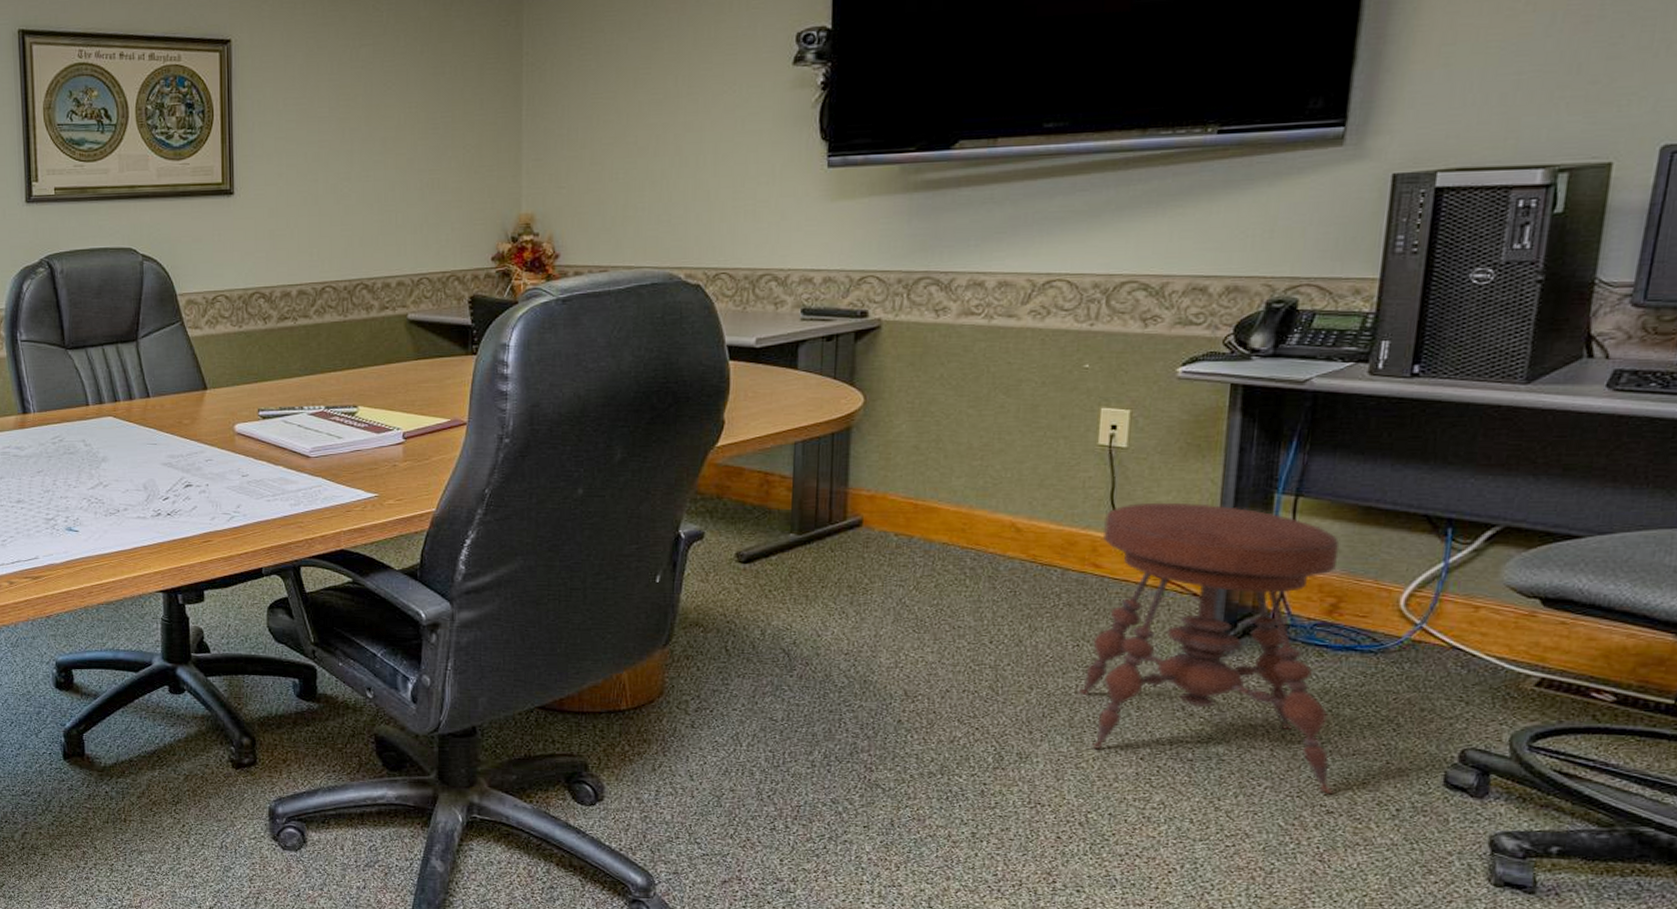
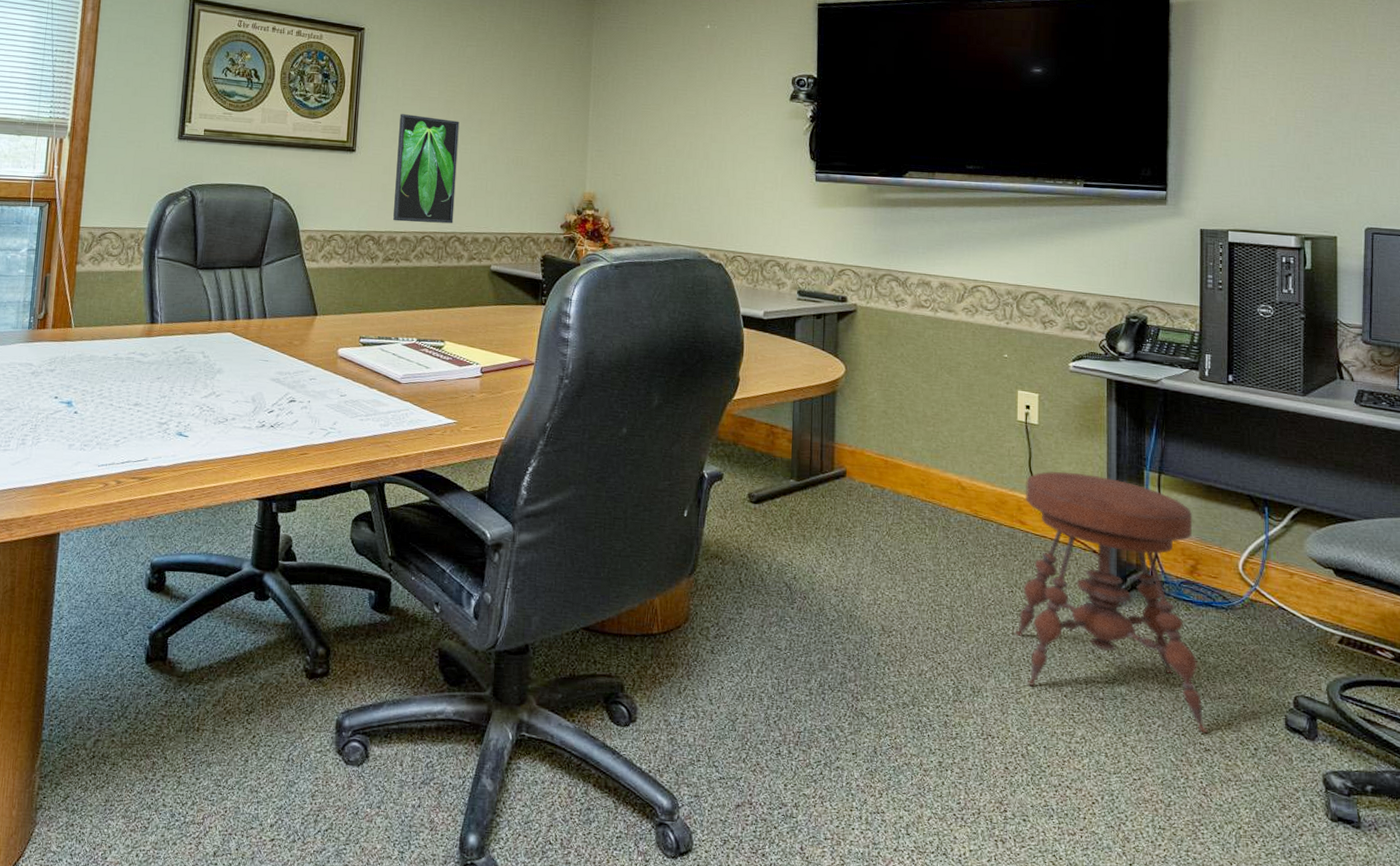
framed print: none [284,141,359,273] -> present [393,114,460,224]

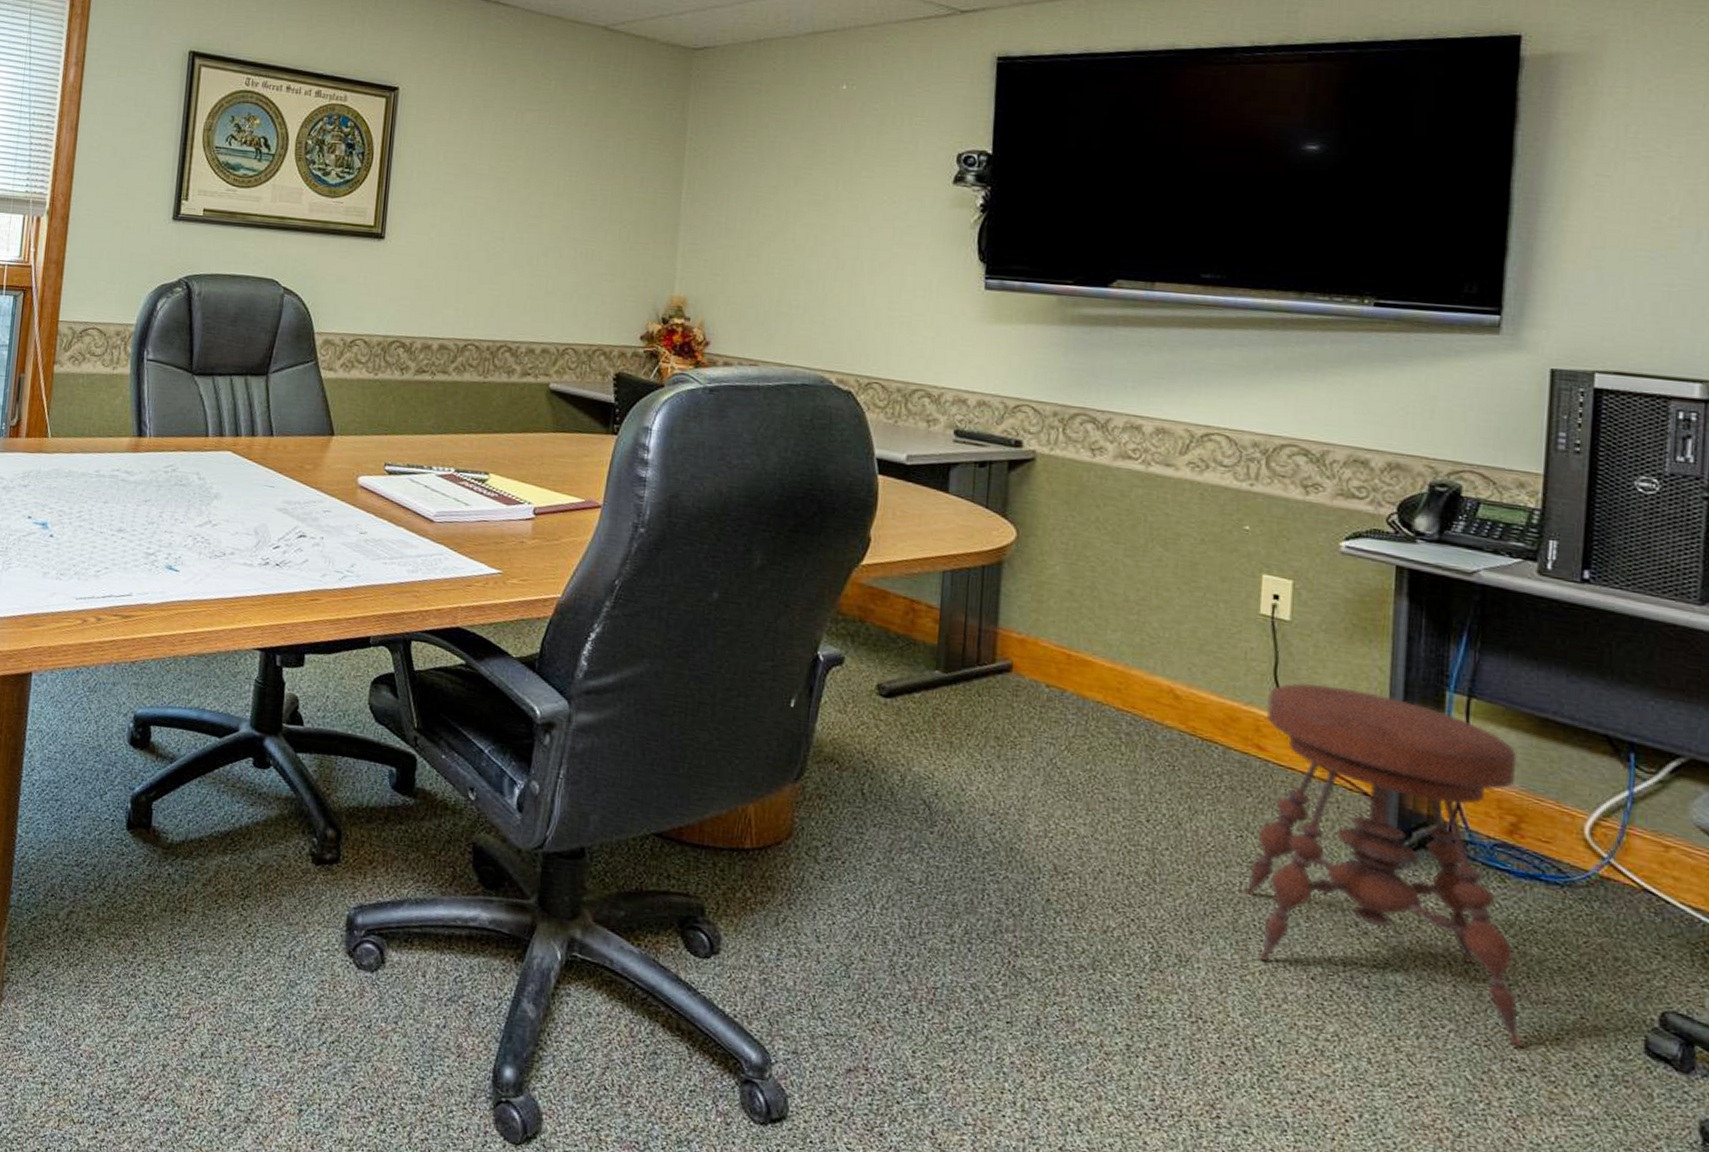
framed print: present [393,114,460,224] -> none [429,194,515,330]

